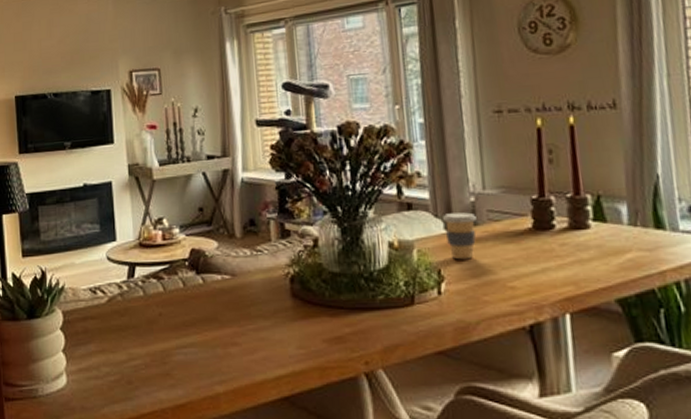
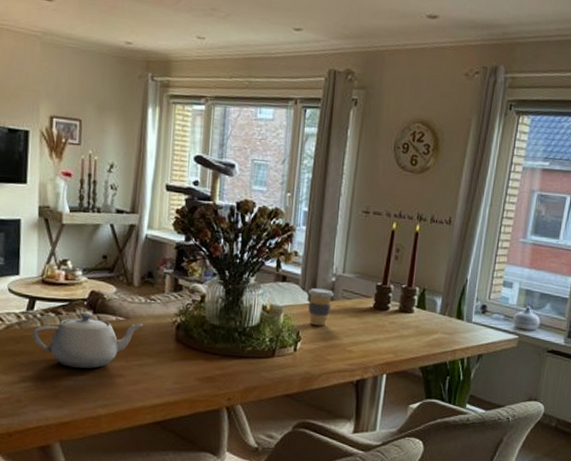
teapot: none [135,273,252,339] -> present [32,311,143,368]

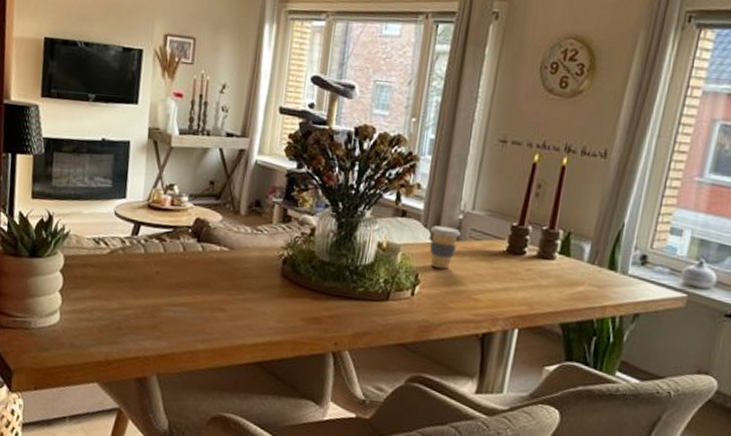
teapot: present [32,311,143,368] -> none [135,239,247,300]

